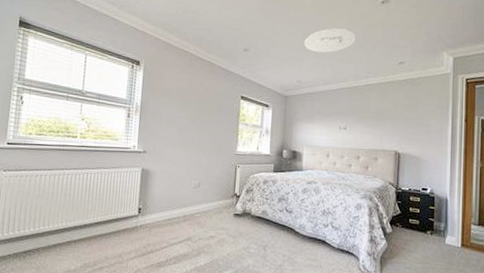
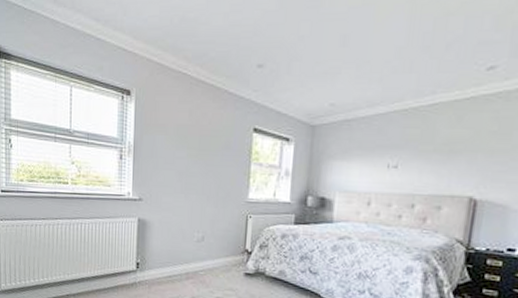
ceiling light: present [304,28,356,53] -> none [341,23,421,61]

